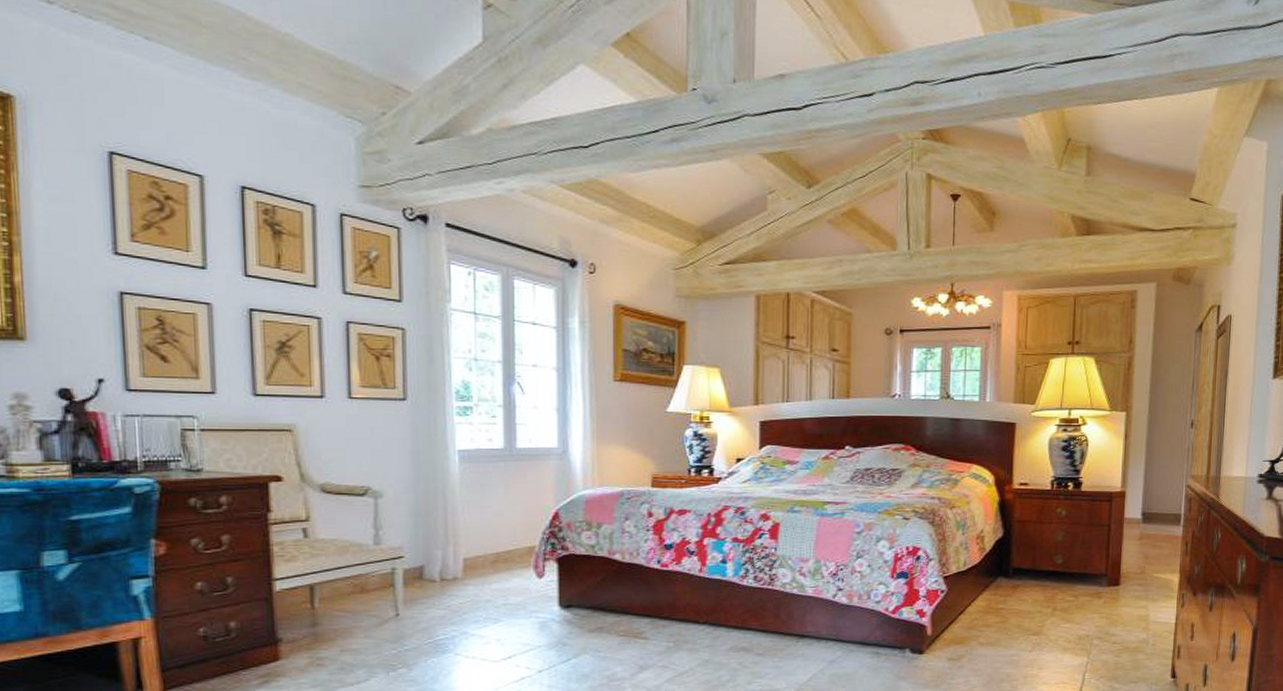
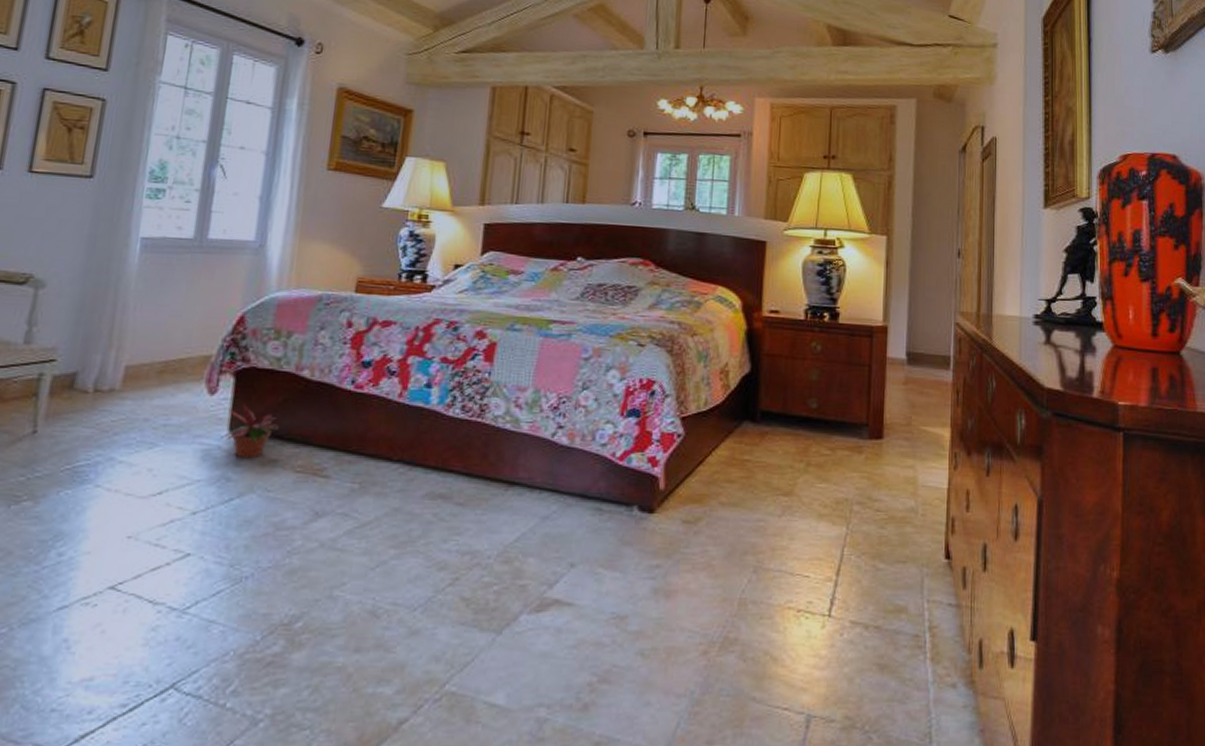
potted plant: none [552,583,600,628] -> present [220,403,279,459]

